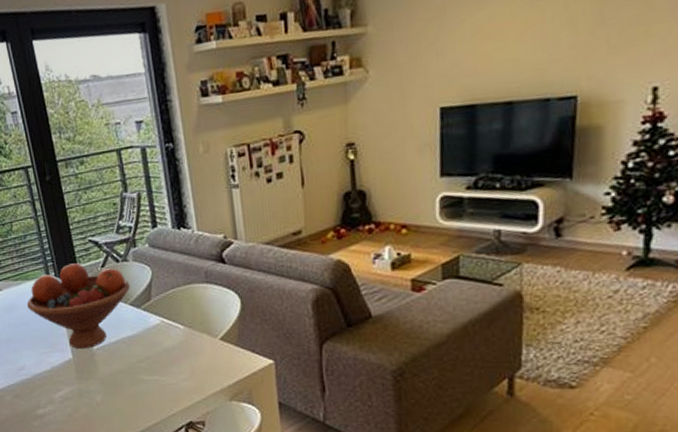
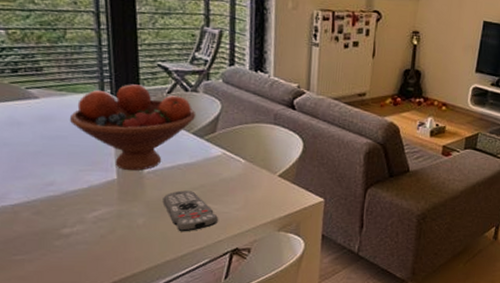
remote control: none [114,364,169,407] -> present [162,190,219,232]

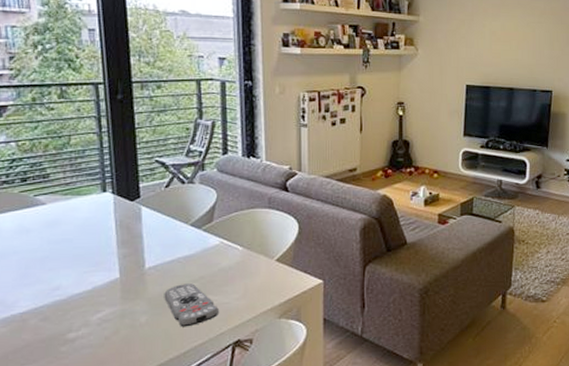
fruit bowl: present [69,84,196,171] -> none [74,182,194,268]

